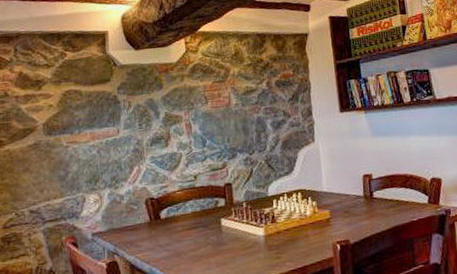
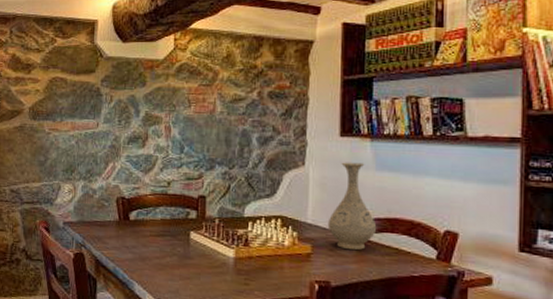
vase: none [340,132,380,209] -> present [327,162,377,250]

